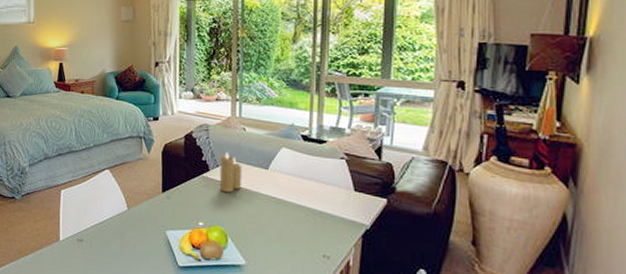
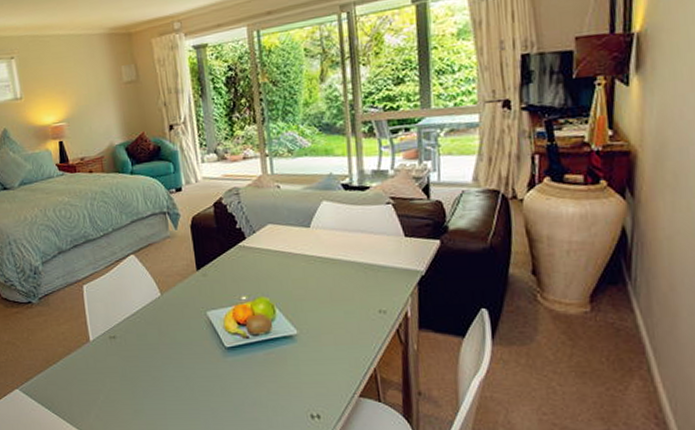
candle: present [219,151,243,193] -> none [255,214,284,260]

